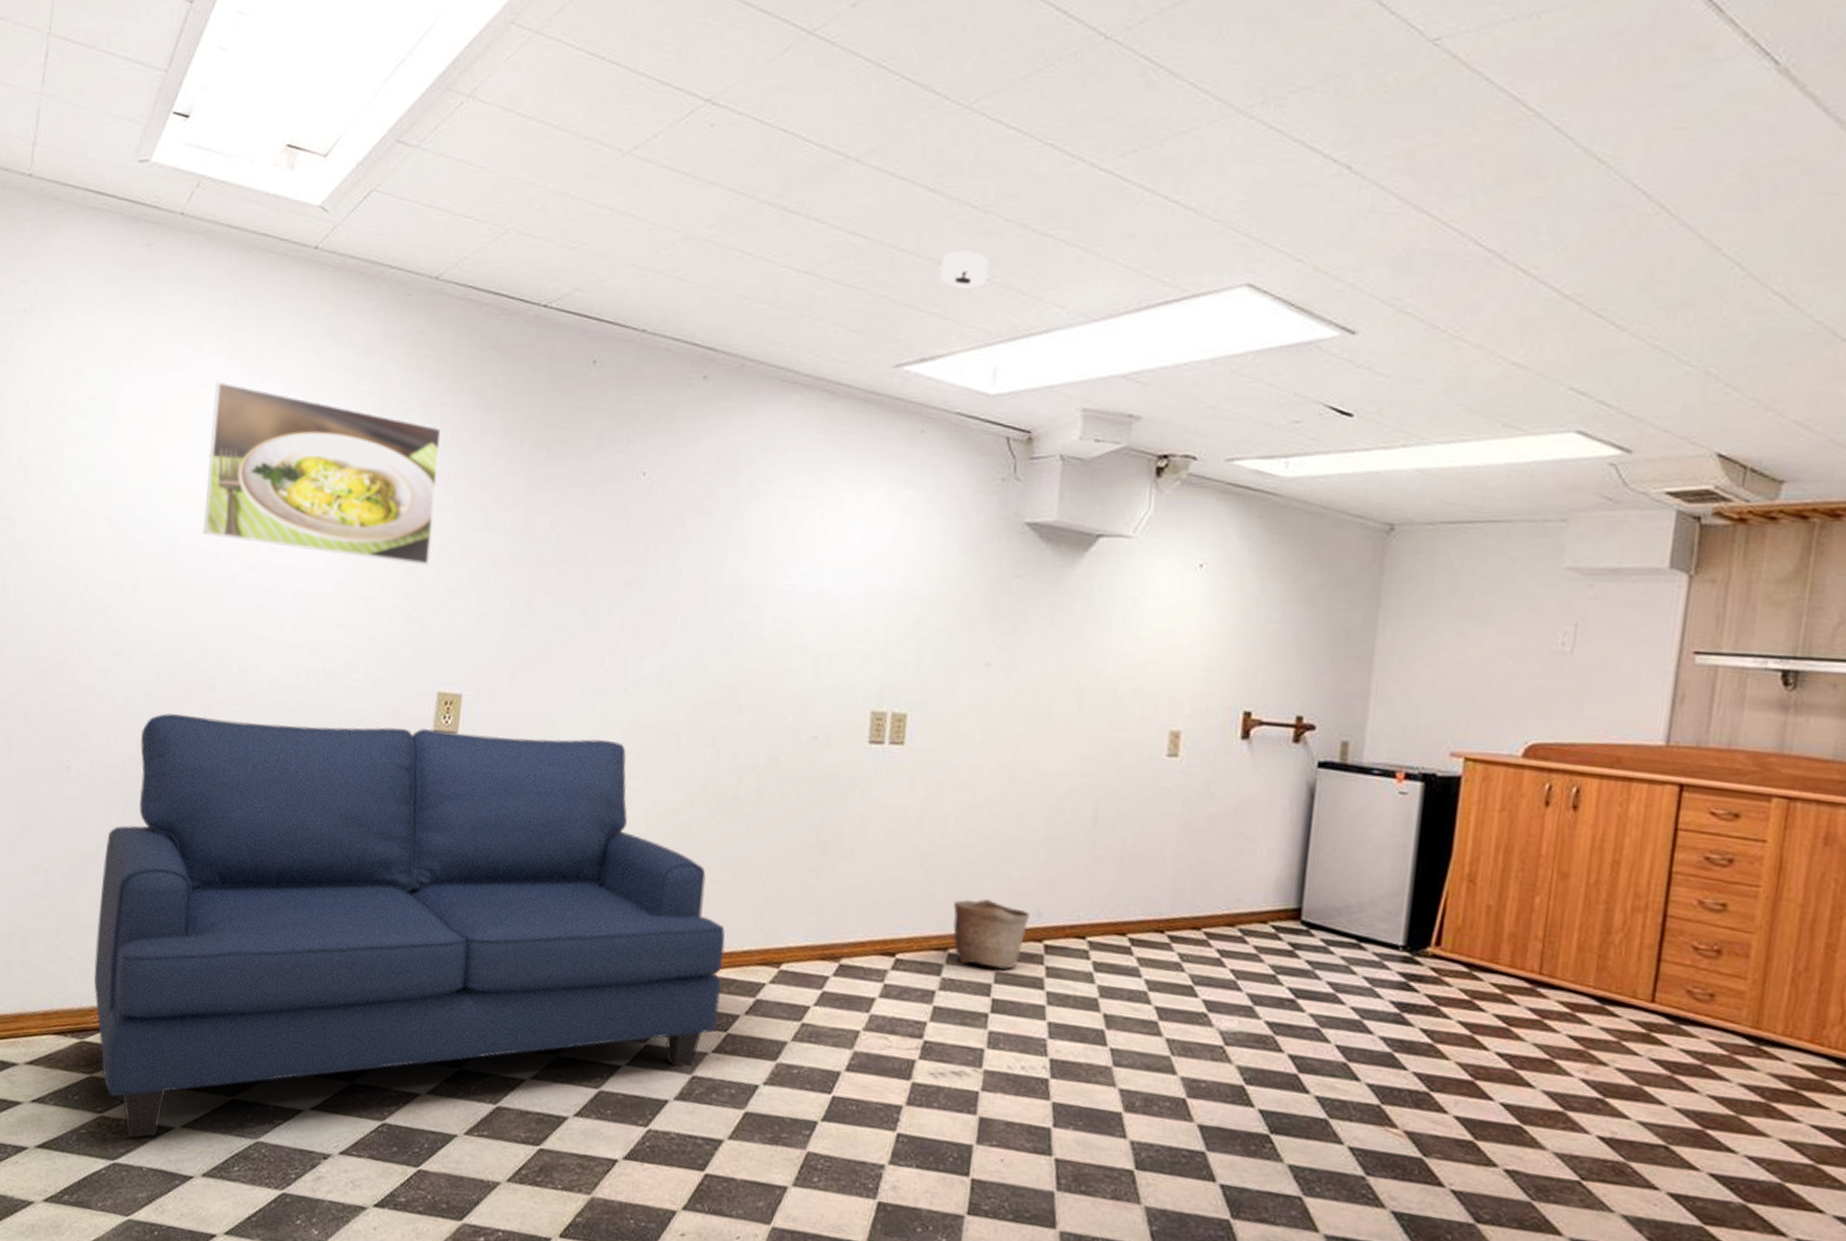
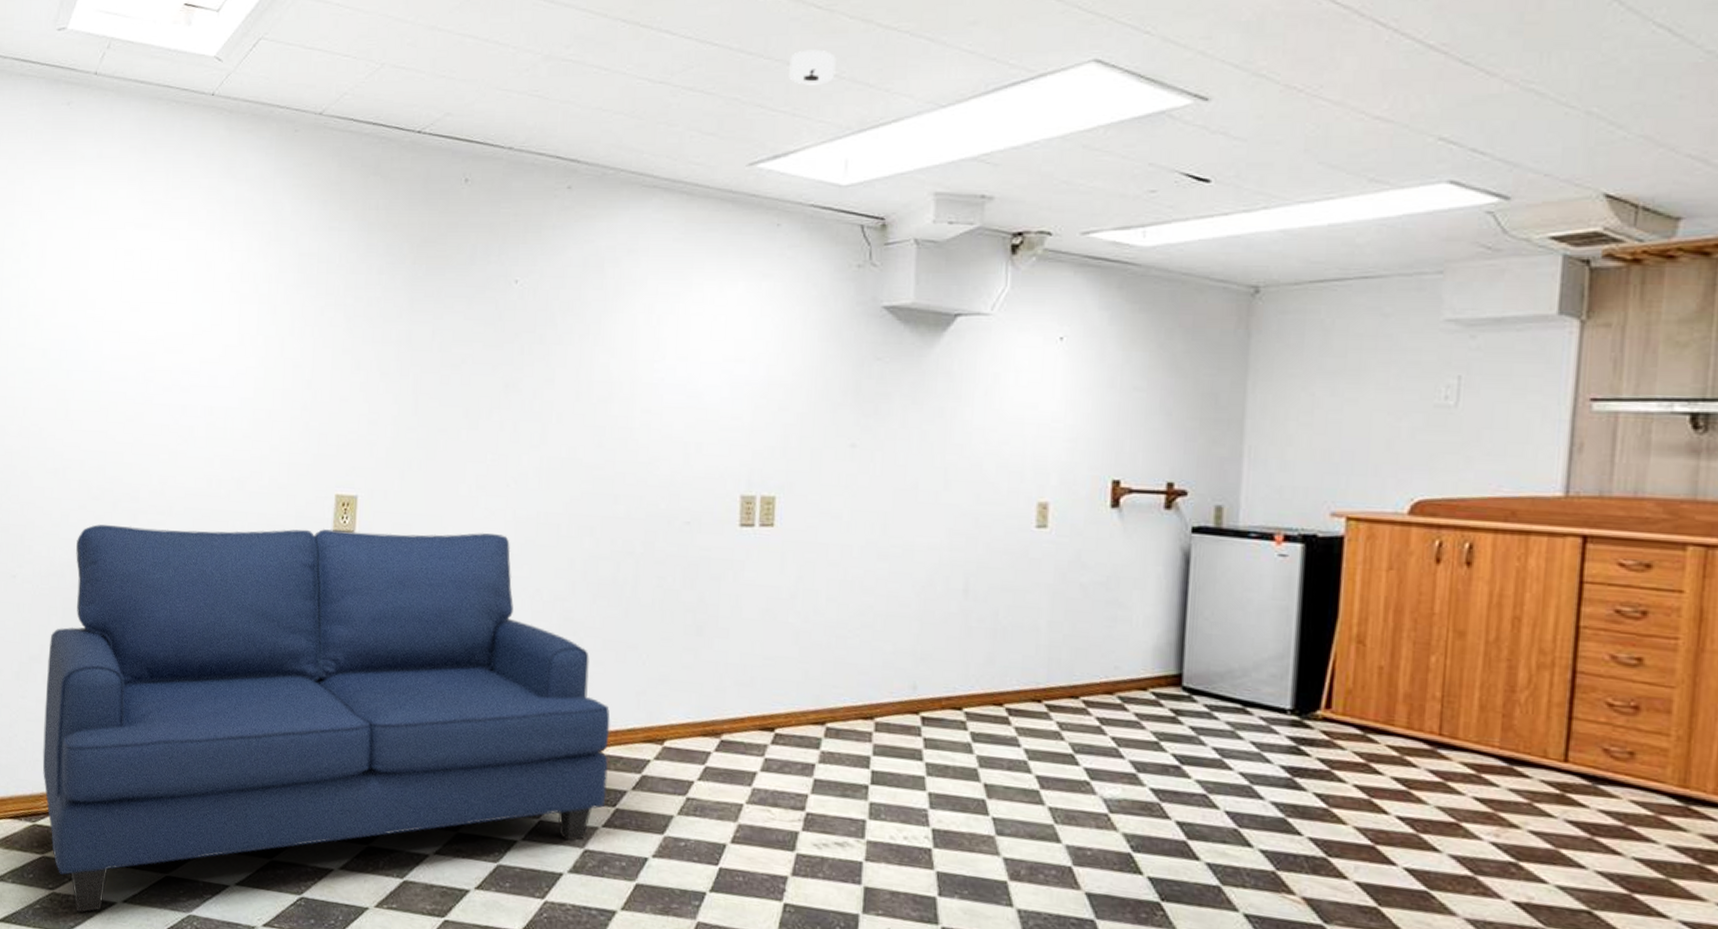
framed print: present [203,381,443,566] -> none [124,221,331,379]
basket: present [953,898,1030,969] -> none [829,673,906,742]

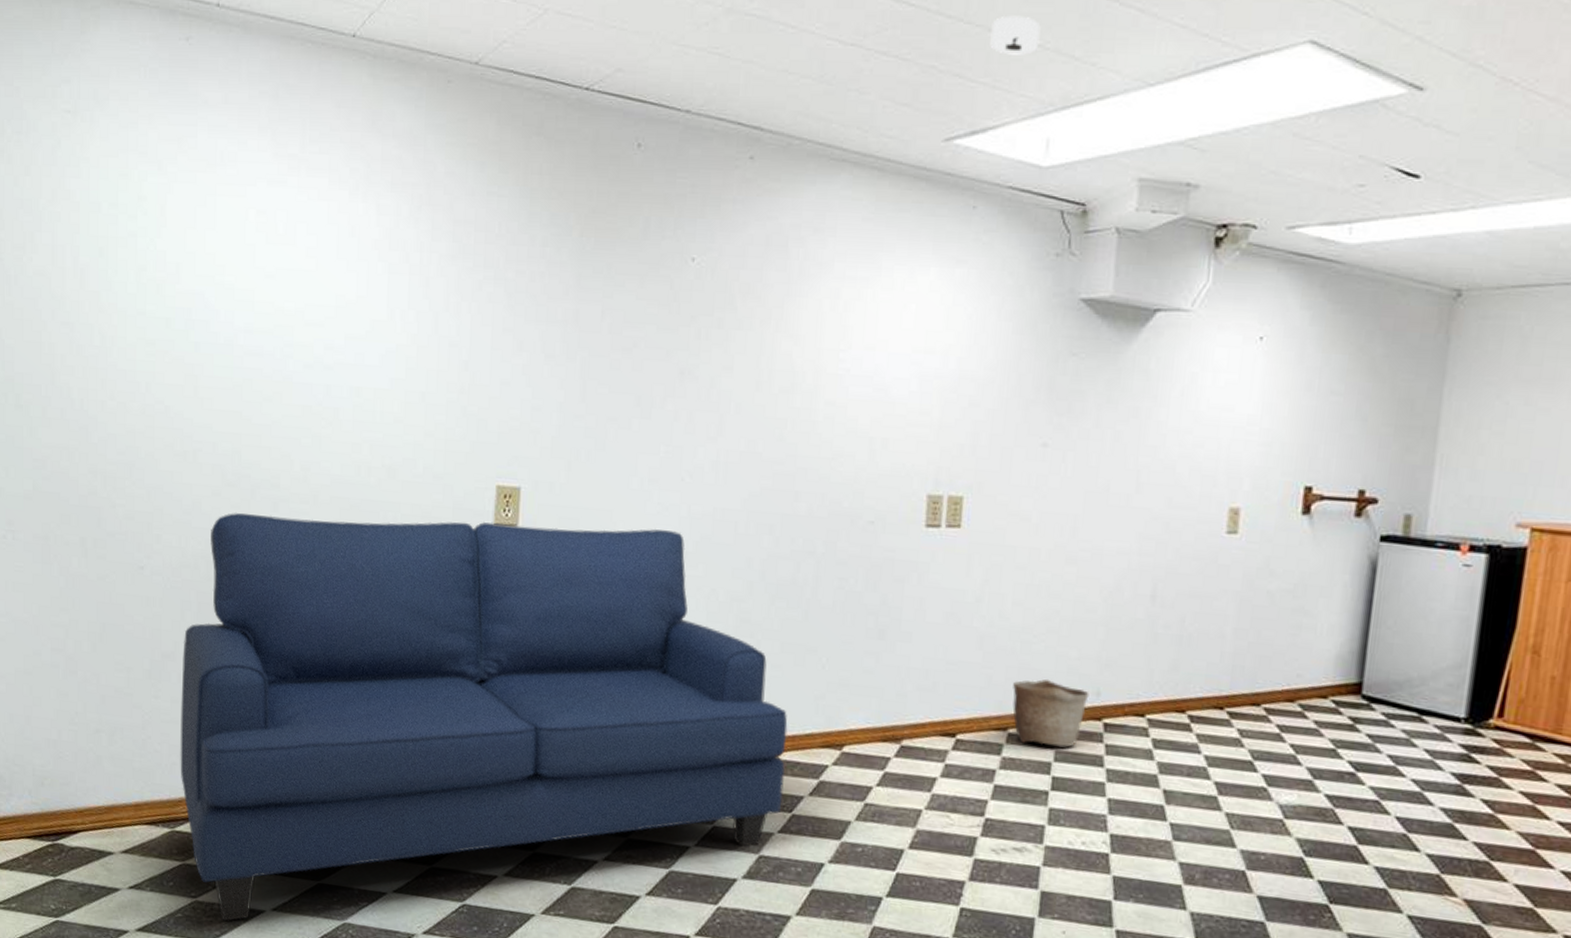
basket: none [829,673,906,742] -> present [1012,679,1089,748]

